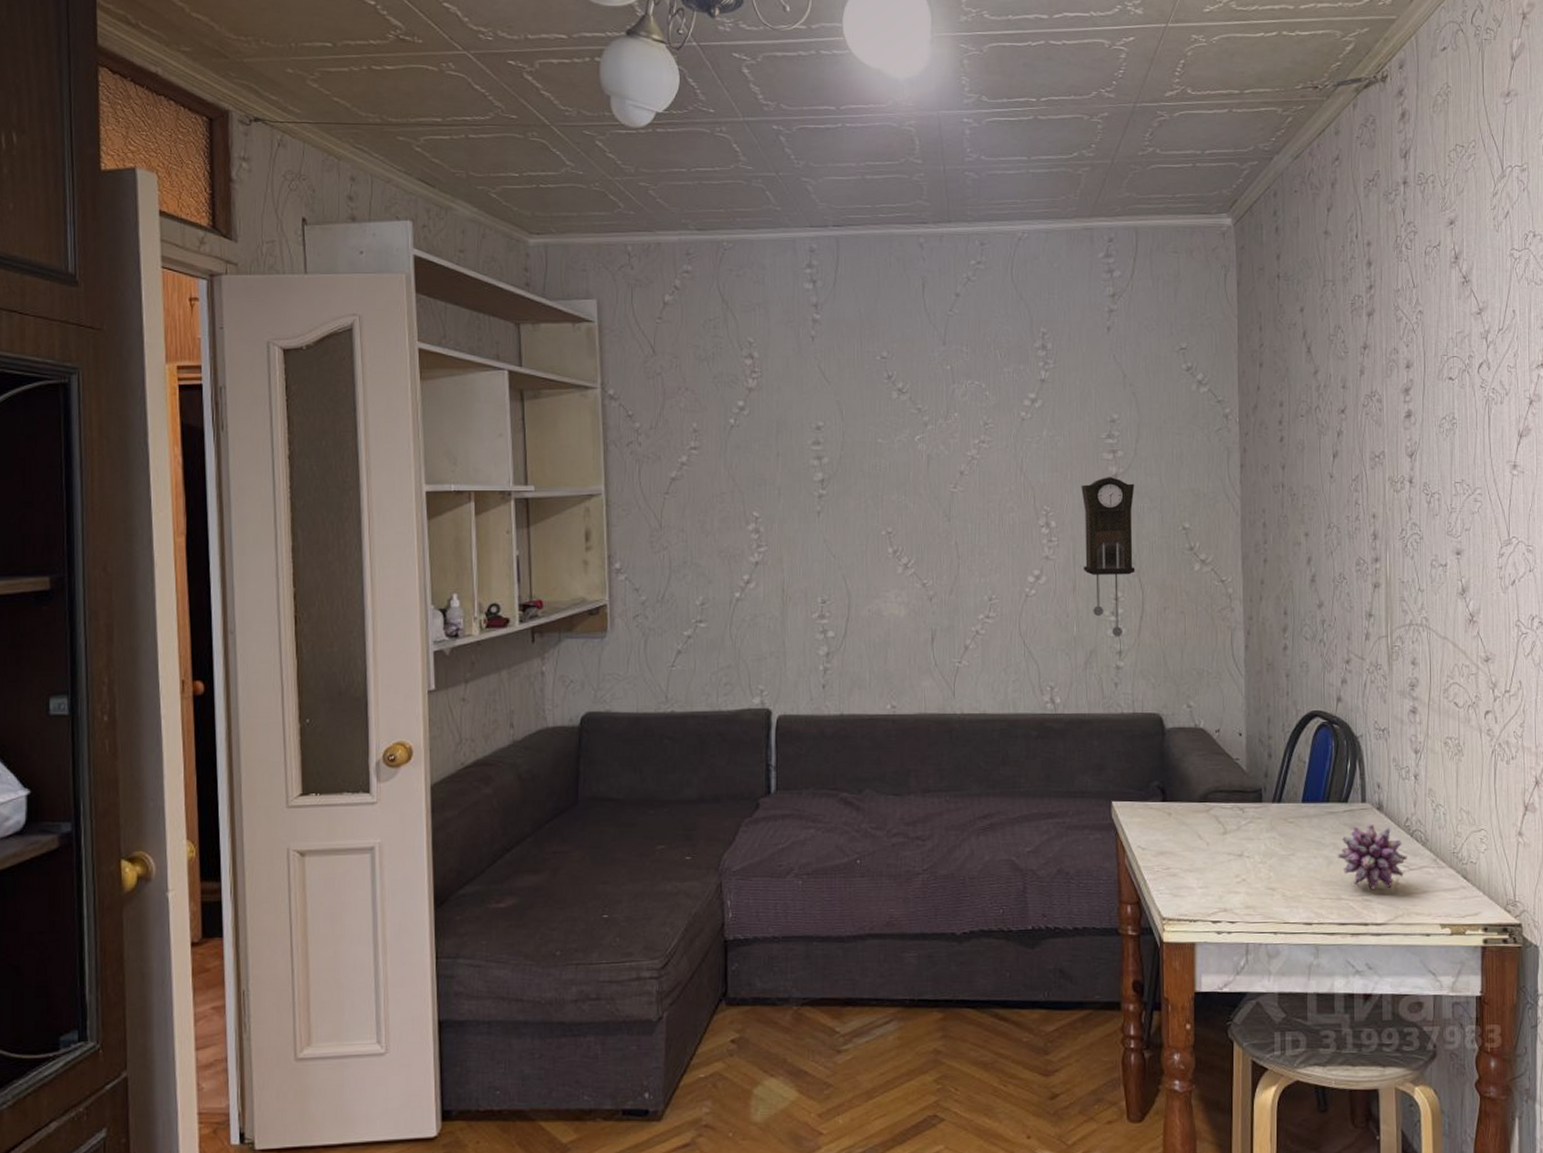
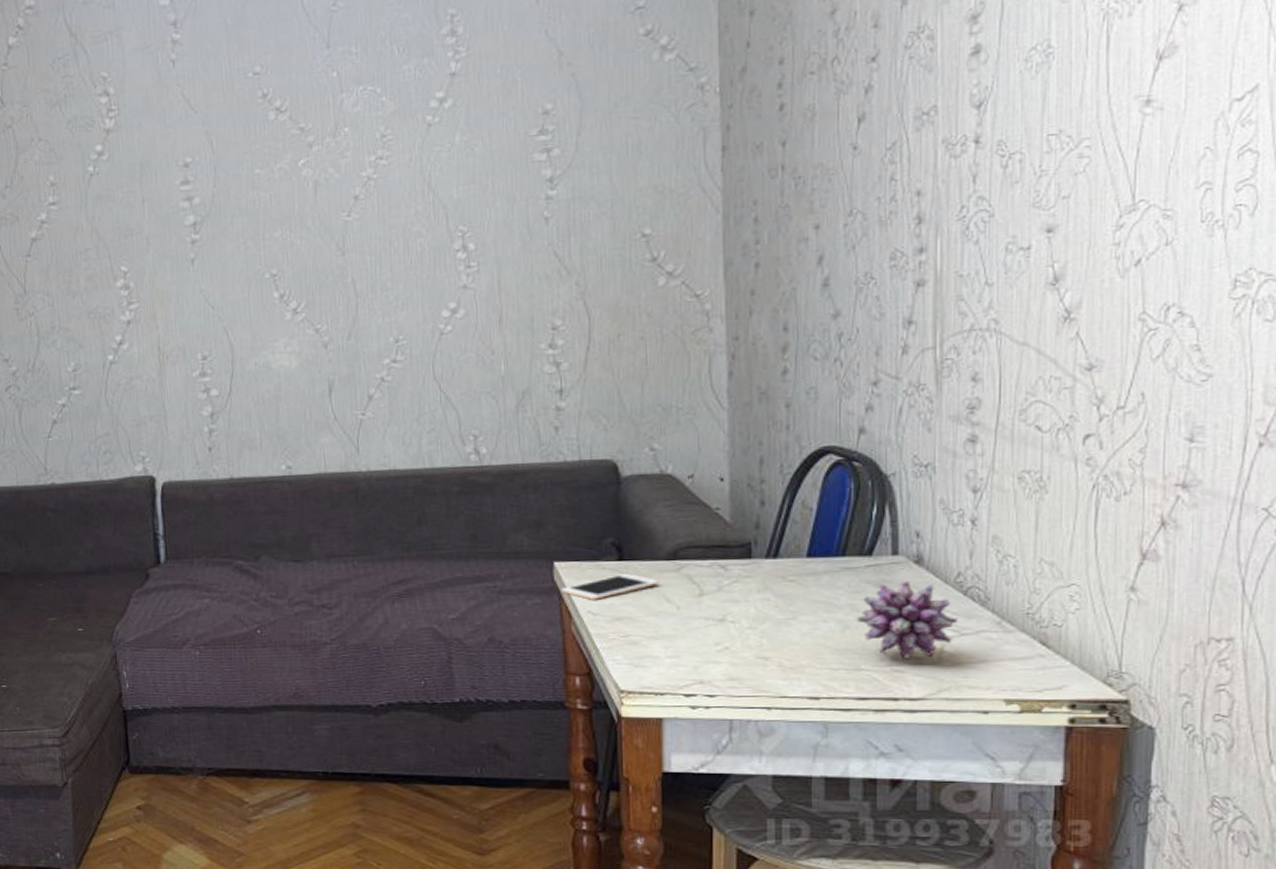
pendulum clock: present [1081,477,1136,637] -> none [506,181,579,374]
cell phone: none [1117,812,1194,836] -> present [561,573,660,600]

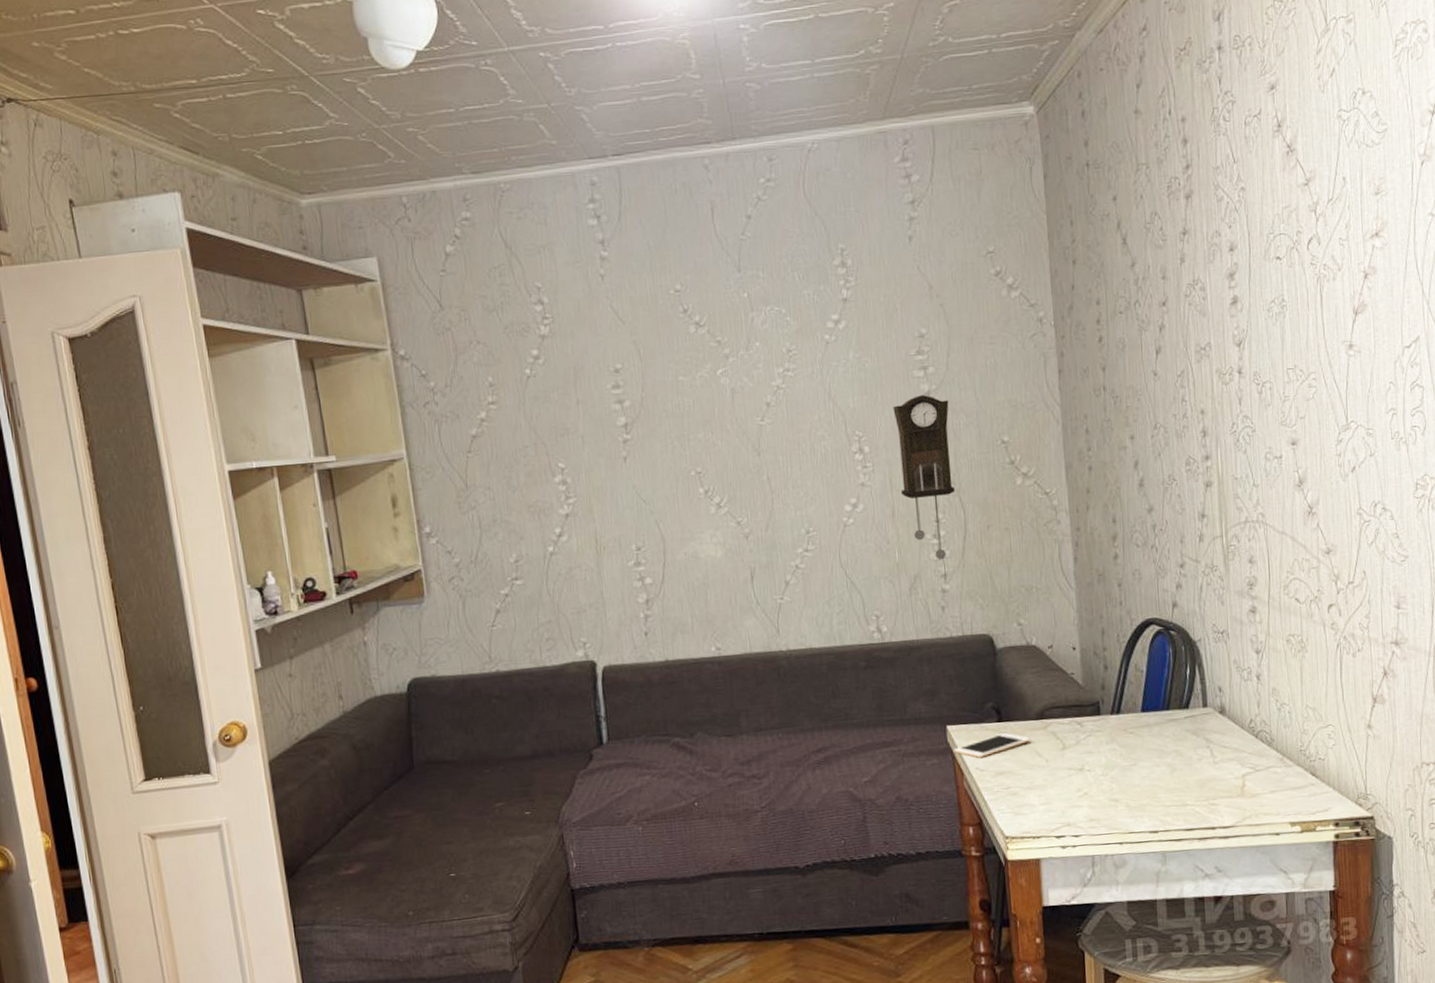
pendulum clock: none [506,181,579,374] -> present [893,395,956,560]
flower: present [857,580,958,659] -> none [1181,727,1253,794]

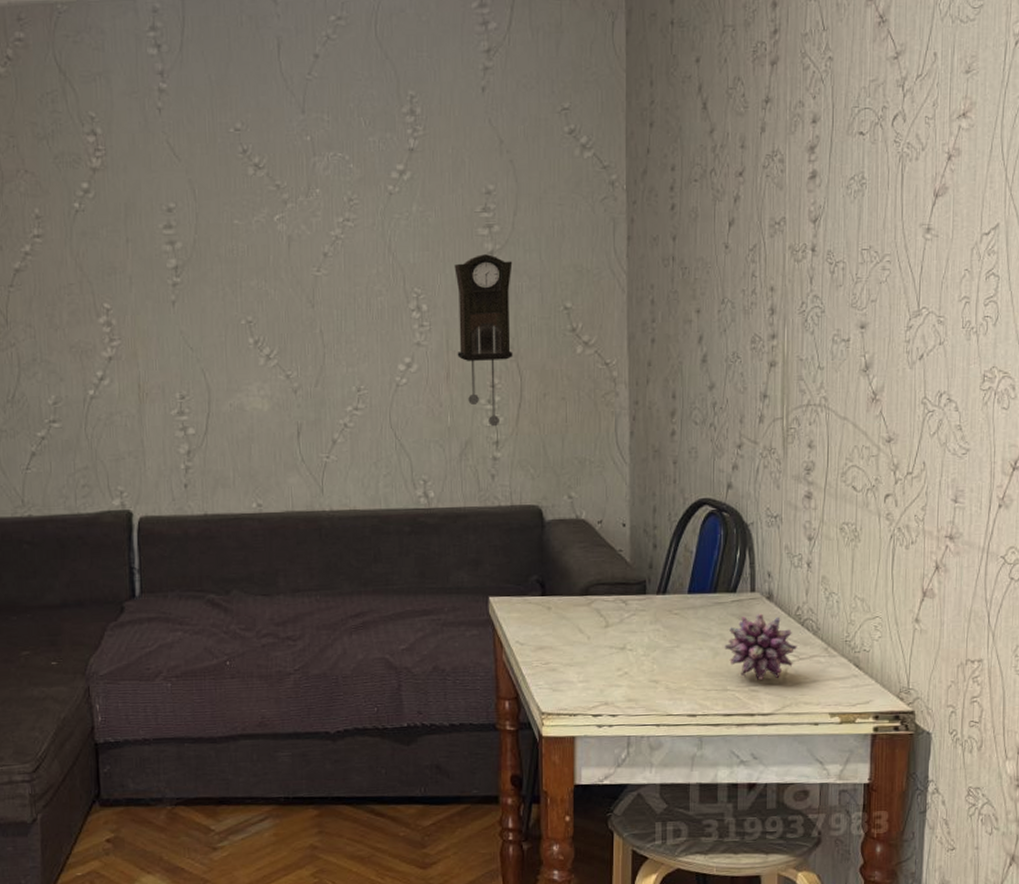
cell phone: present [954,732,1032,758] -> none [495,607,574,631]
flower: none [1181,727,1253,794] -> present [724,613,797,680]

